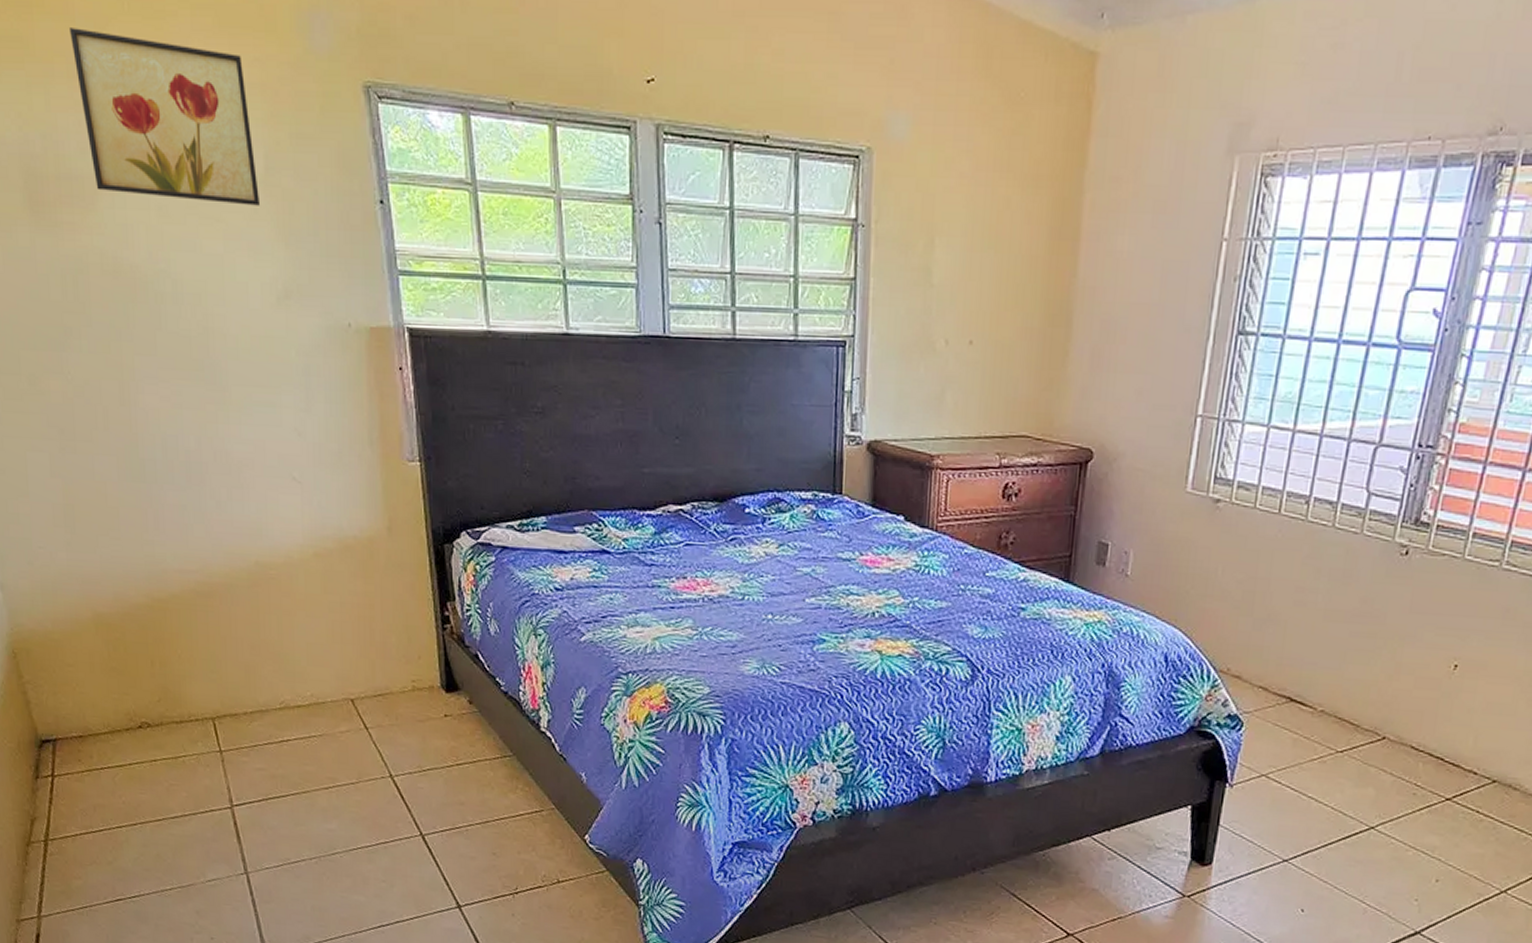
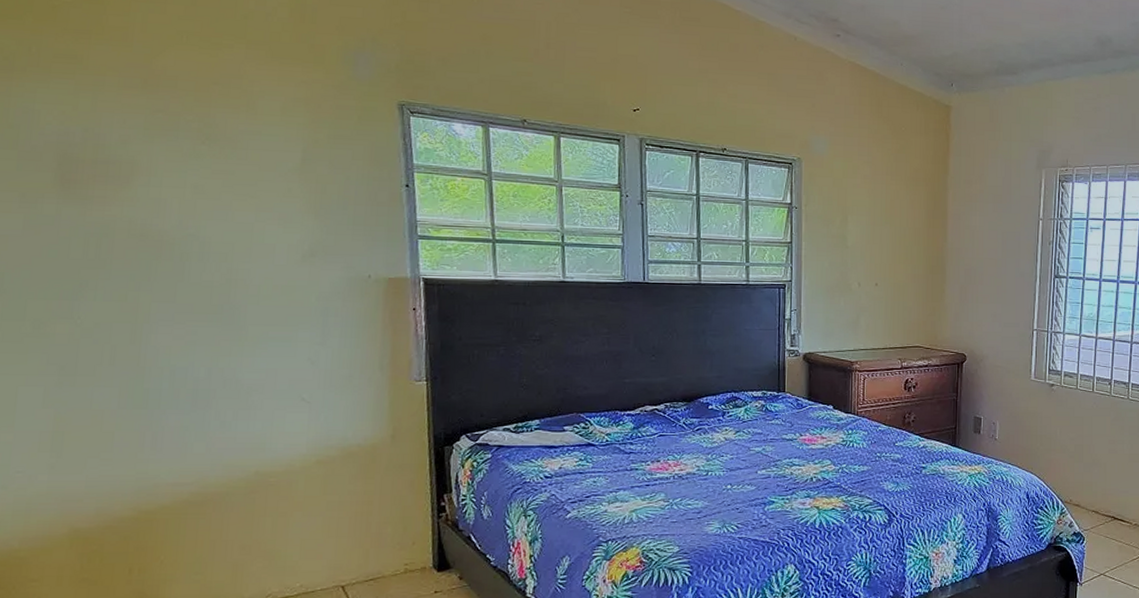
wall art: present [68,28,261,206] -> none [125,51,295,187]

